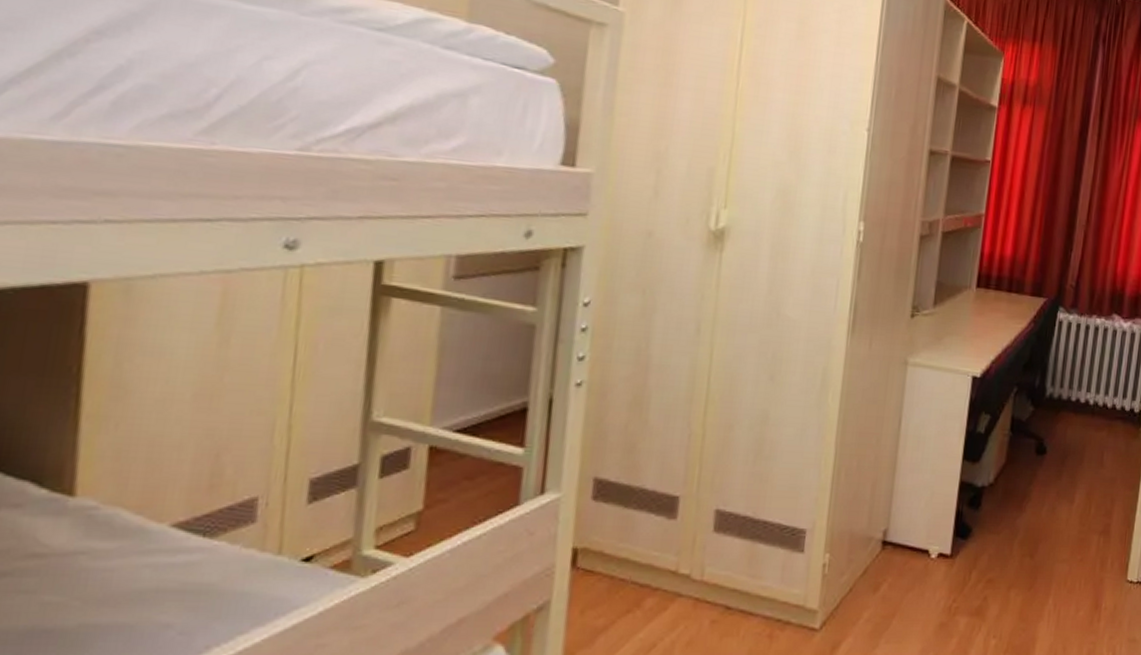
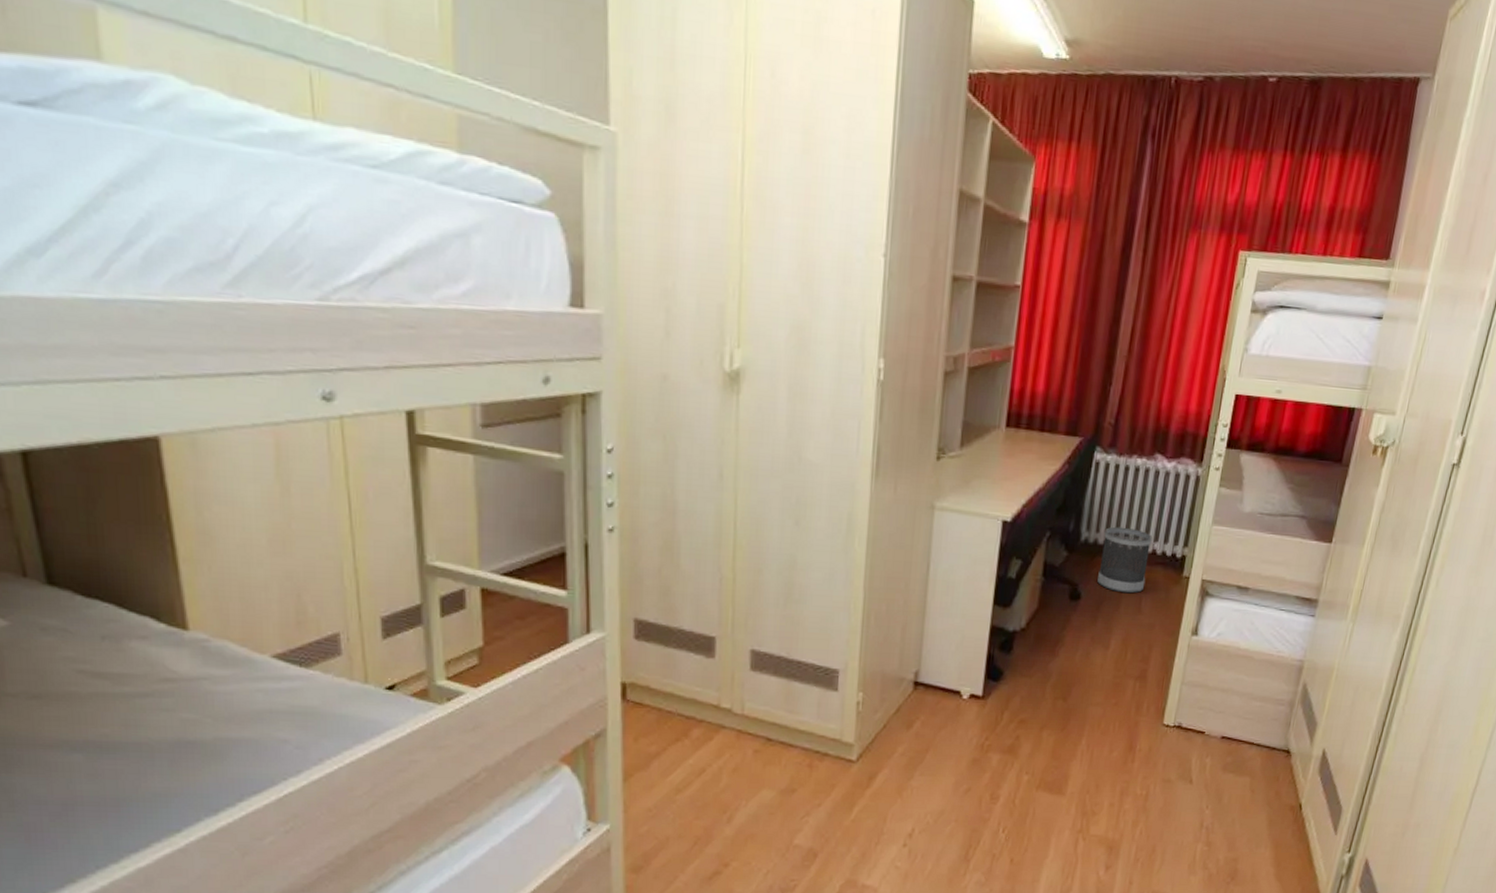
wastebasket: none [1062,382,1112,448] -> present [1097,526,1153,594]

